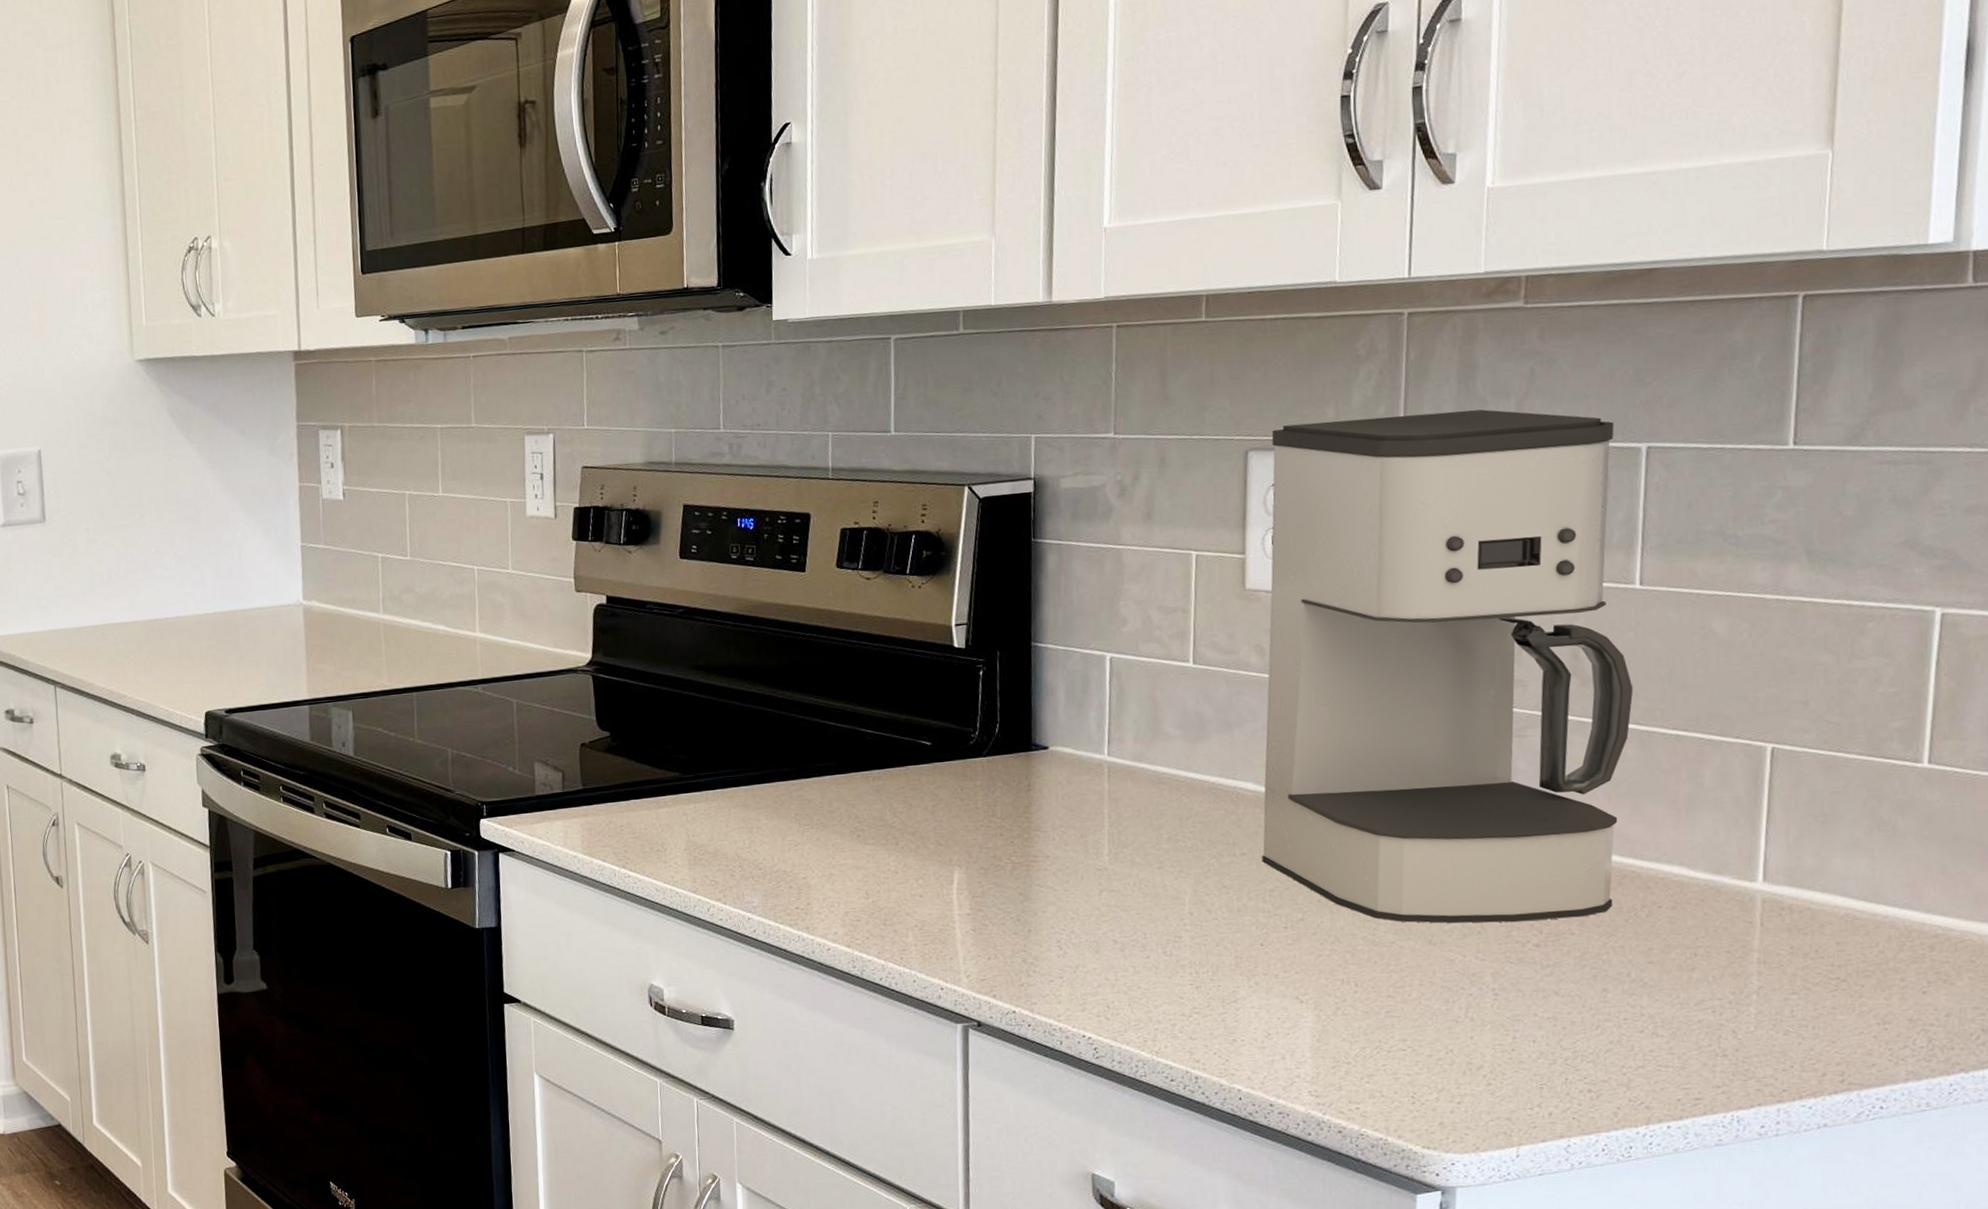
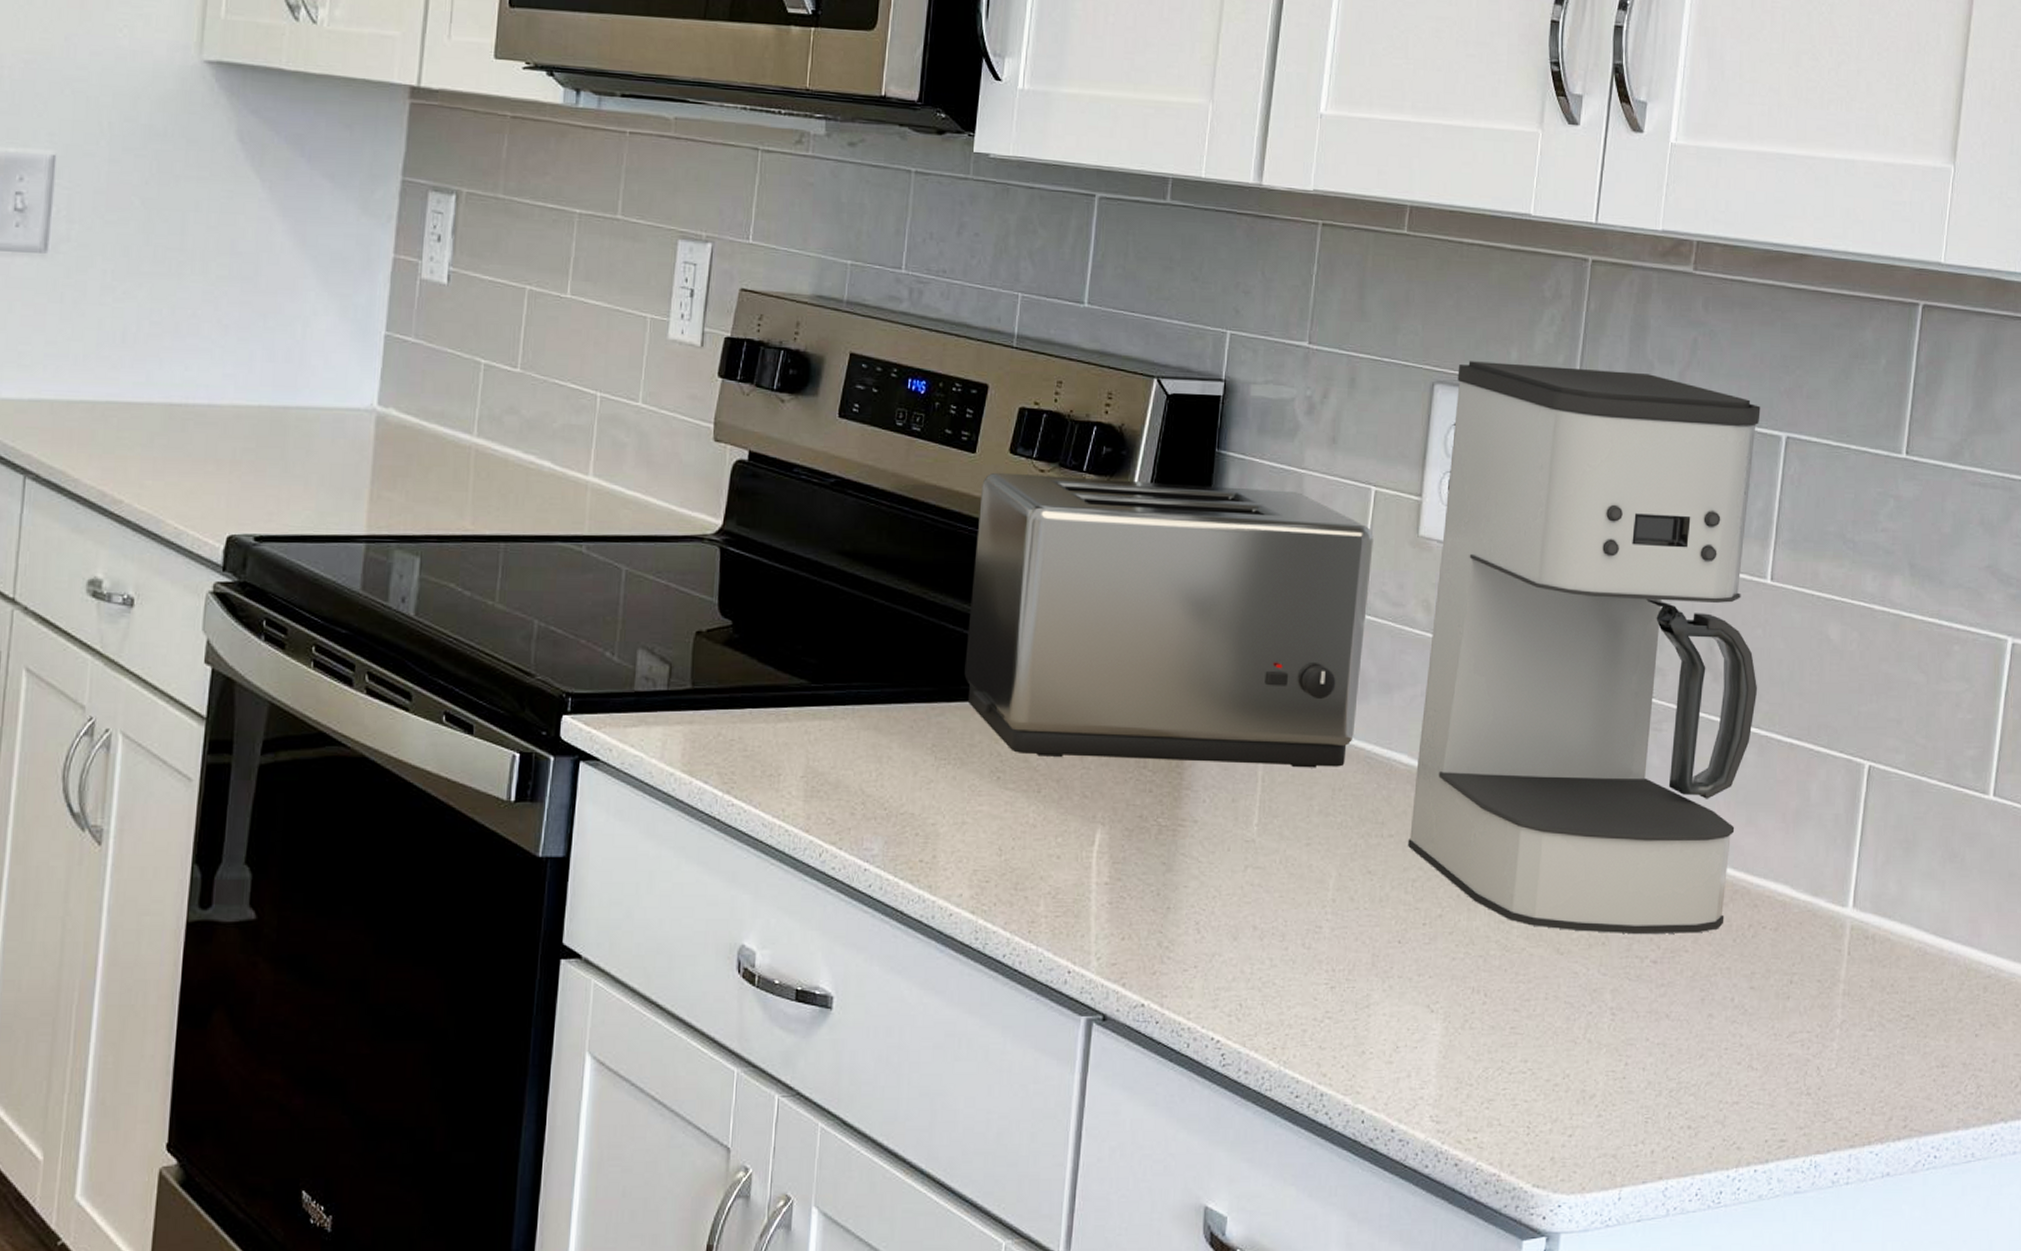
toaster: none [814,566,1200,815] -> present [964,472,1374,768]

